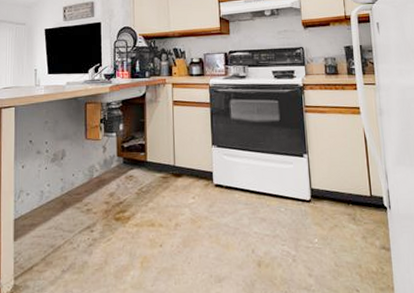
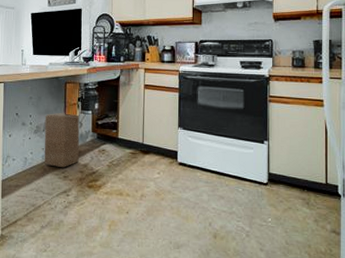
wooden block: none [63,136,103,200] -> present [44,112,80,168]

